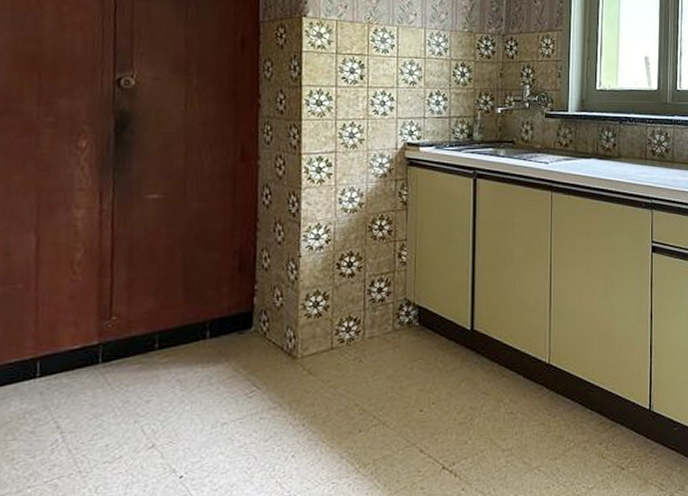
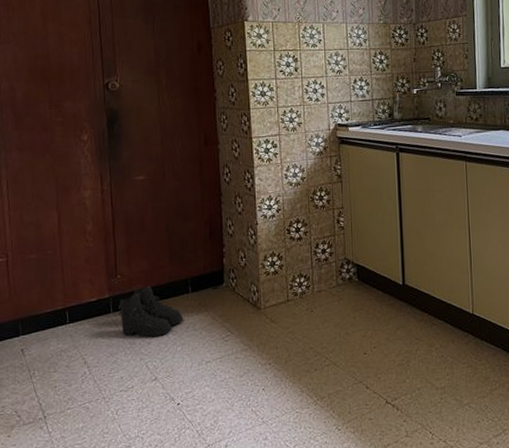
boots: none [110,329,197,395] -> present [119,285,184,338]

